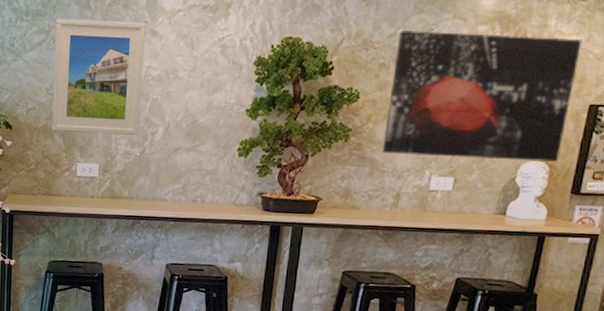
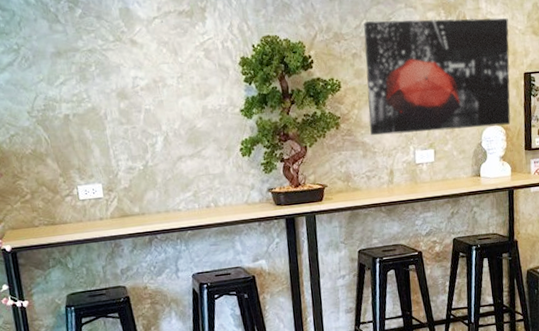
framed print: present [51,18,146,135] -> none [24,32,138,156]

